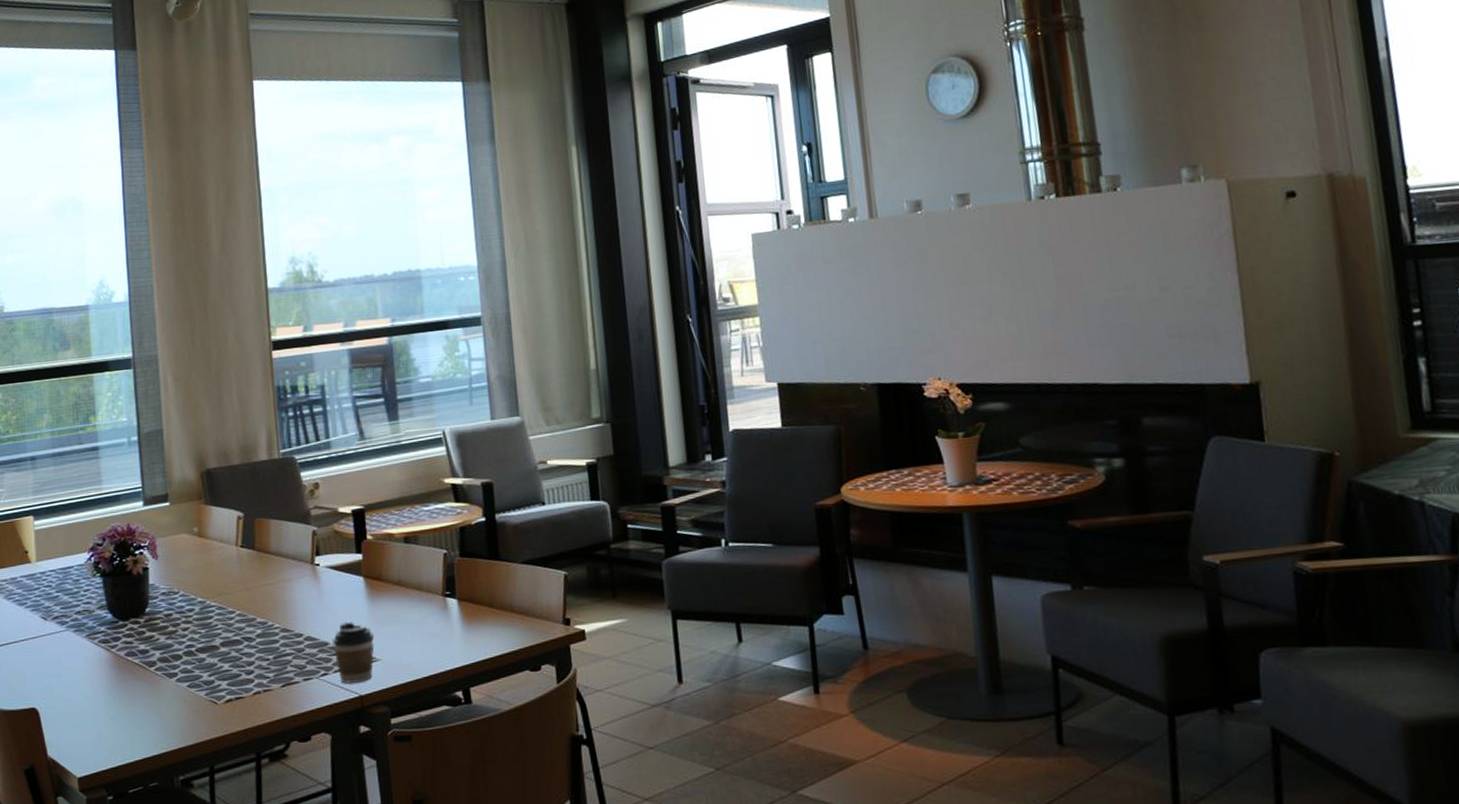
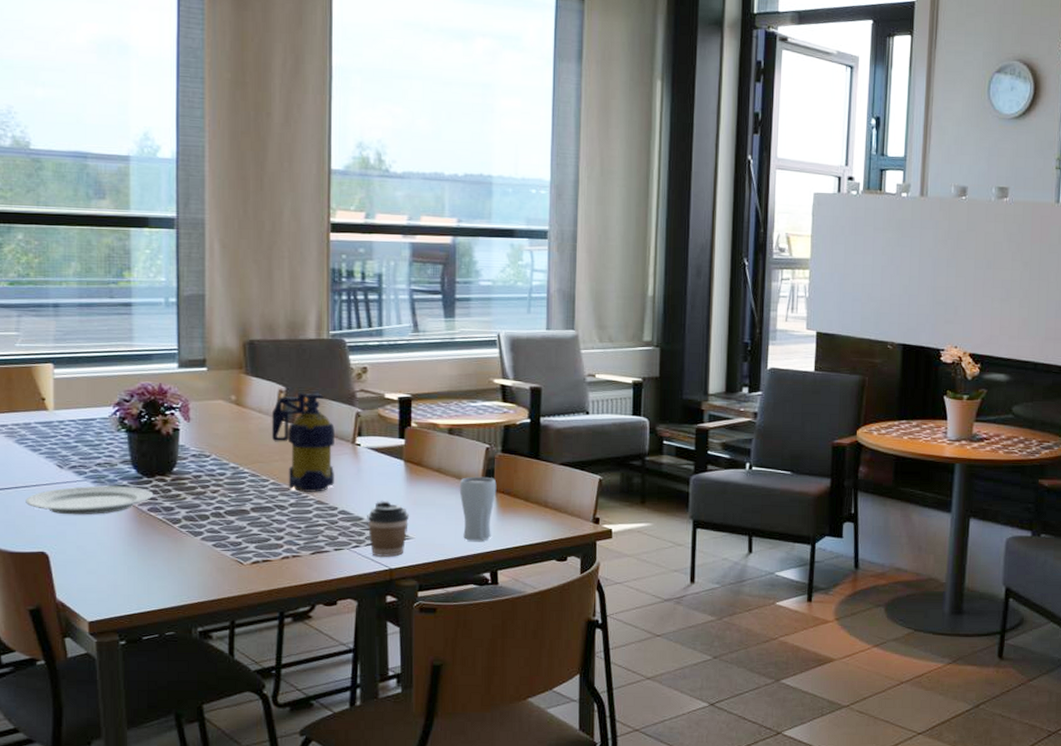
plate: none [16,632,130,668] -> present [25,485,154,515]
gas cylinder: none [232,515,297,621] -> present [271,391,335,492]
drinking glass: none [421,584,460,657] -> present [459,476,497,541]

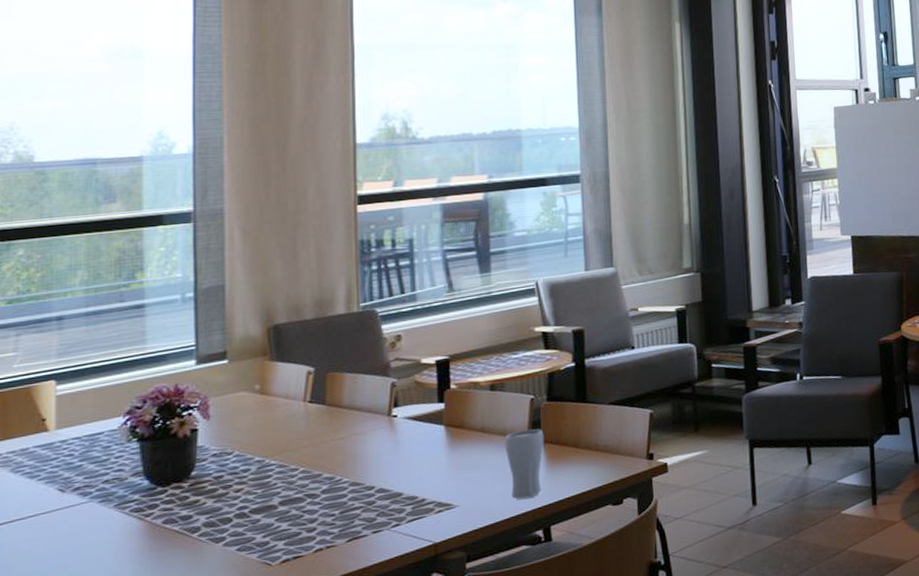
plate: present [25,485,154,515] -> none [21,499,169,544]
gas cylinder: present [271,391,335,492] -> none [299,369,370,476]
coffee cup: present [367,501,410,557] -> none [407,471,453,533]

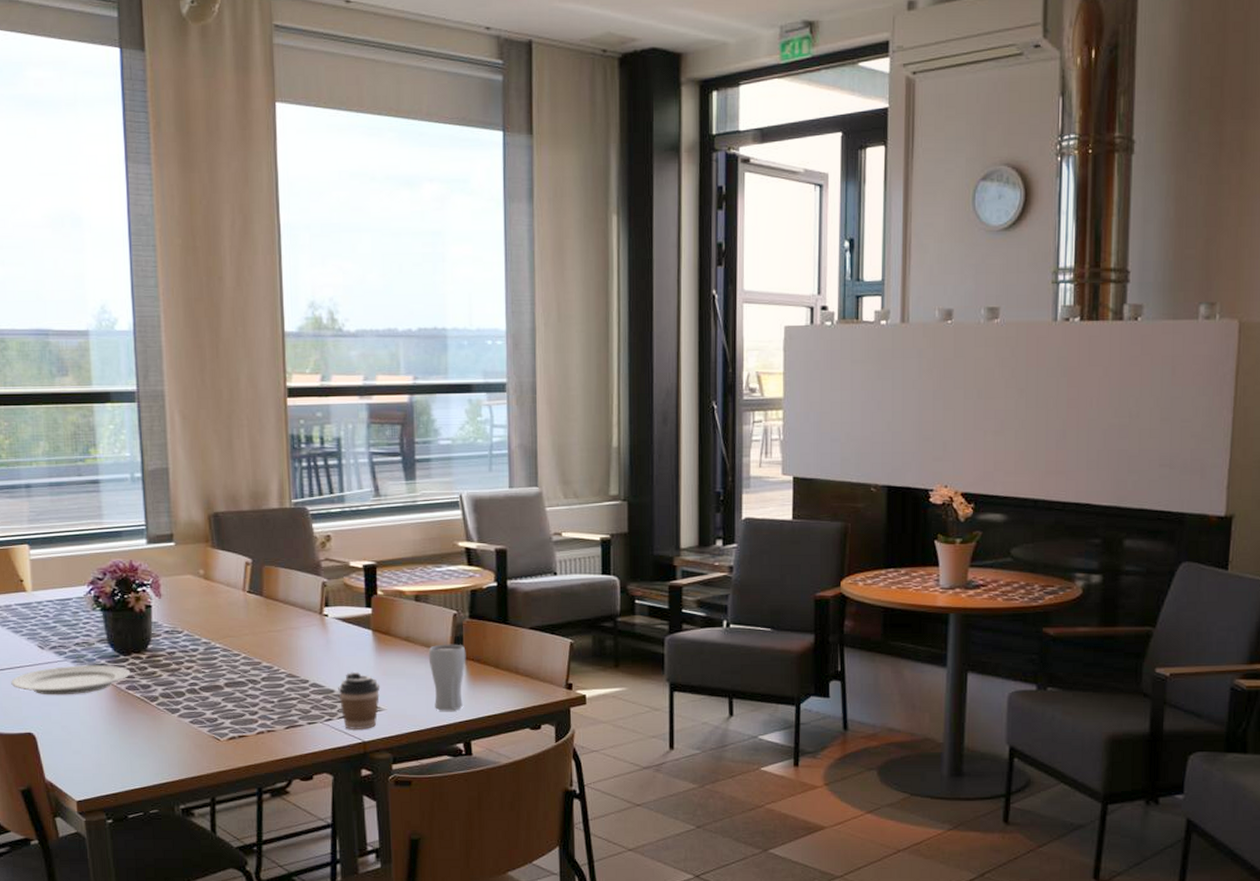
plate: none [21,499,169,544] -> present [11,665,131,695]
coffee cup: none [407,471,453,533] -> present [338,672,381,729]

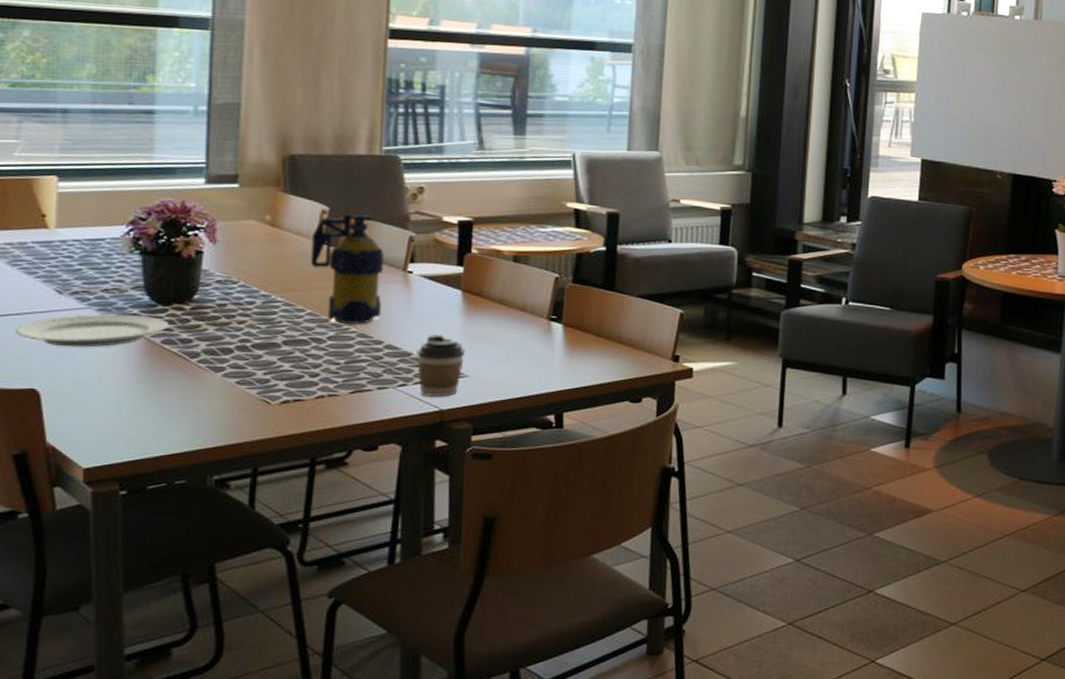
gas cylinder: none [239,562,304,665] -> present [310,212,384,324]
drinking glass: present [428,644,466,711] -> none [523,308,566,380]

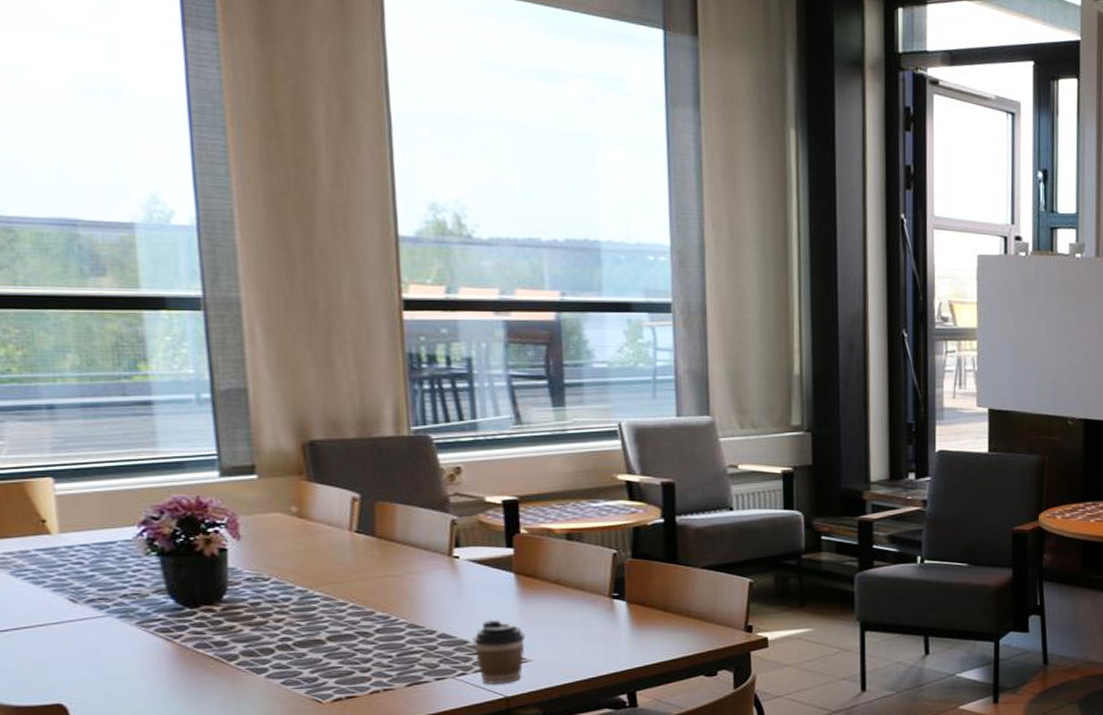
plate: present [15,314,170,348] -> none [30,620,200,658]
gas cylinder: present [310,212,384,324] -> none [344,498,430,615]

